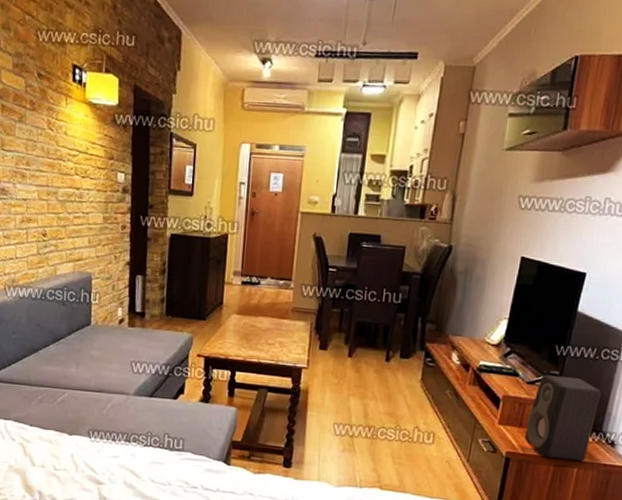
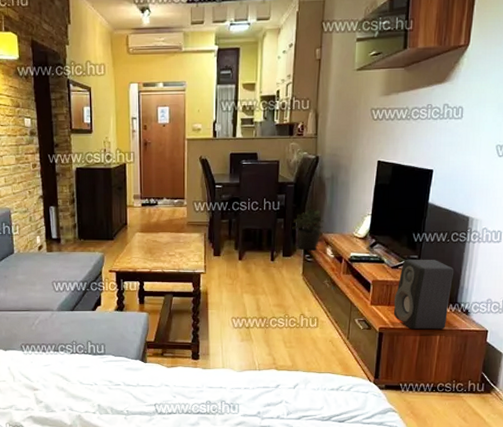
potted plant: none [414,305,452,354] -> present [292,209,324,251]

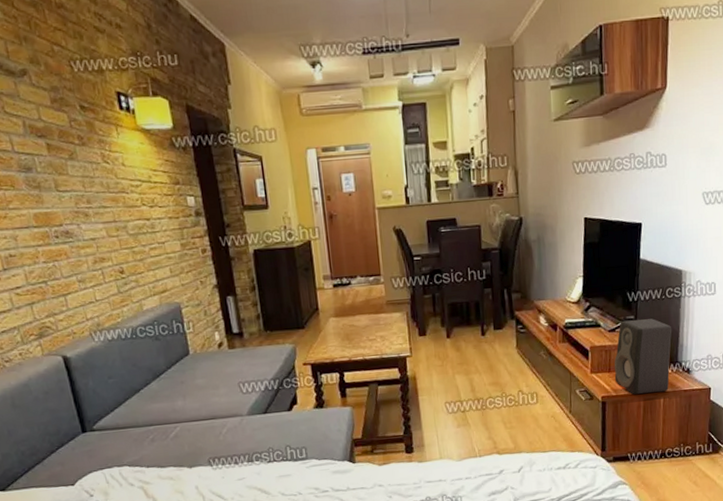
potted plant: present [292,209,324,251] -> none [501,275,535,321]

